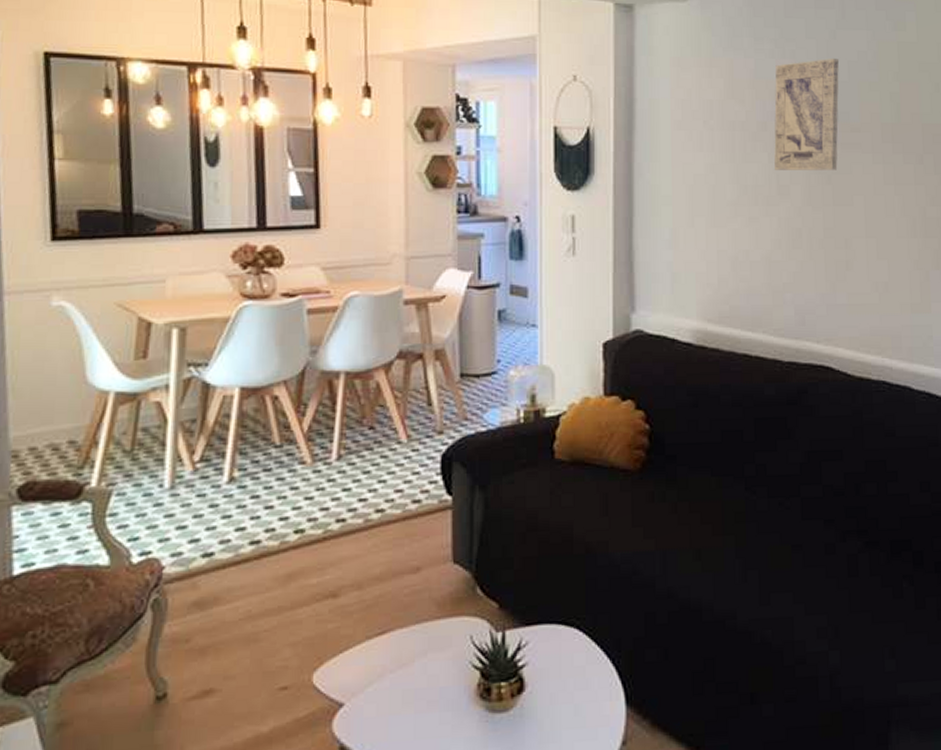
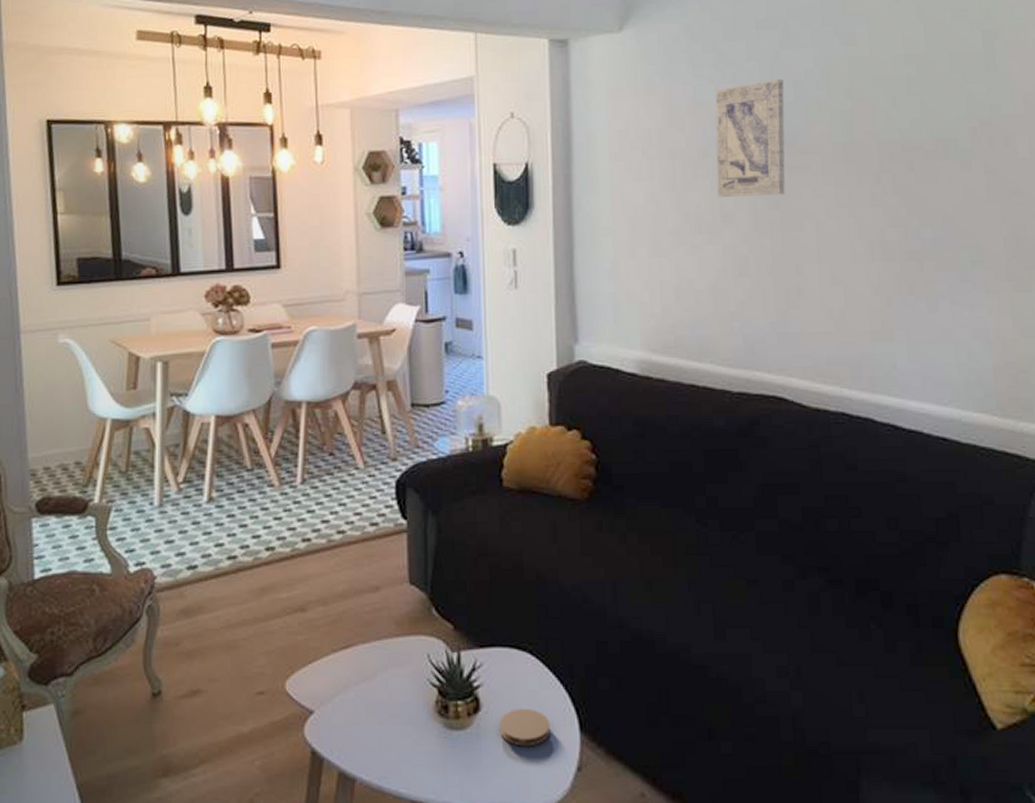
coaster: none [544,685,596,725] -> present [499,708,551,747]

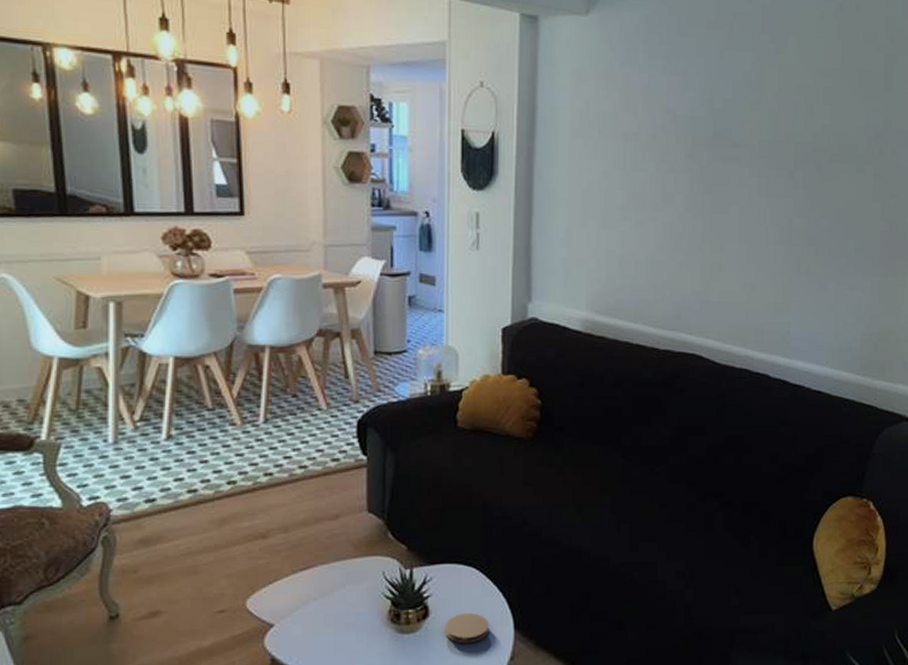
wall art: present [715,78,786,197] -> none [661,76,724,182]

